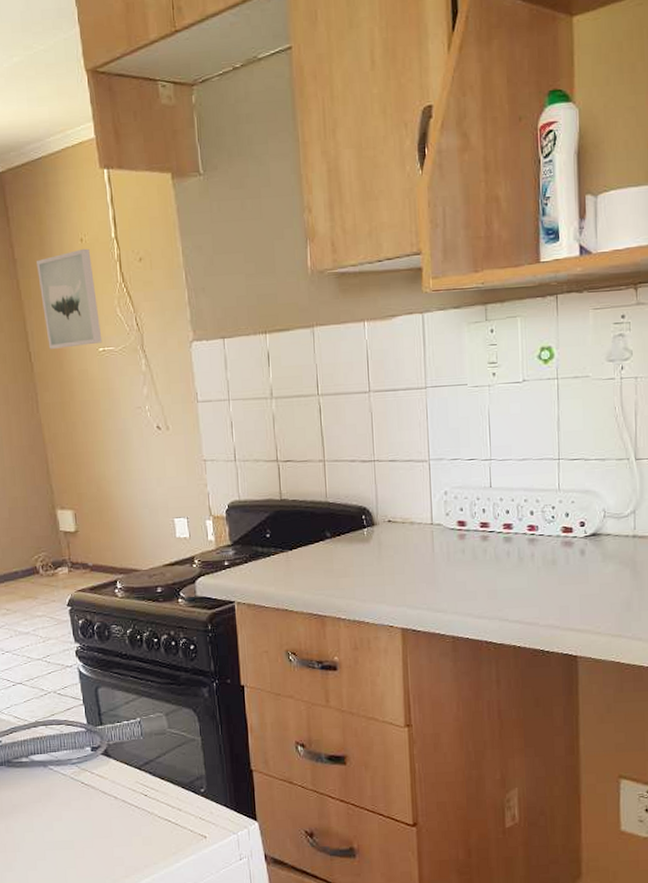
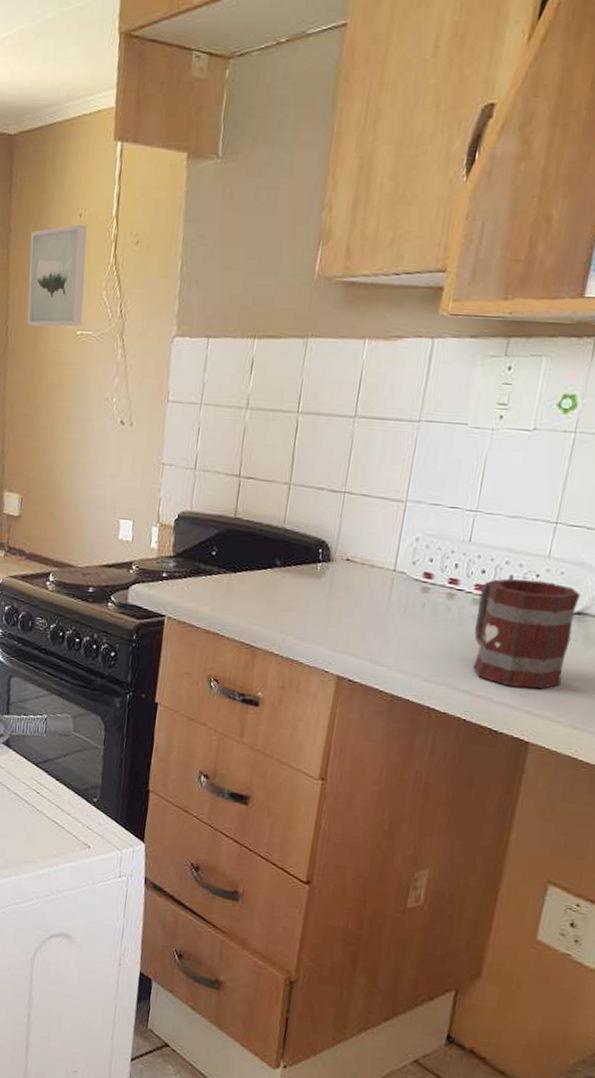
mug: none [509,511,592,609] -> present [473,578,581,690]

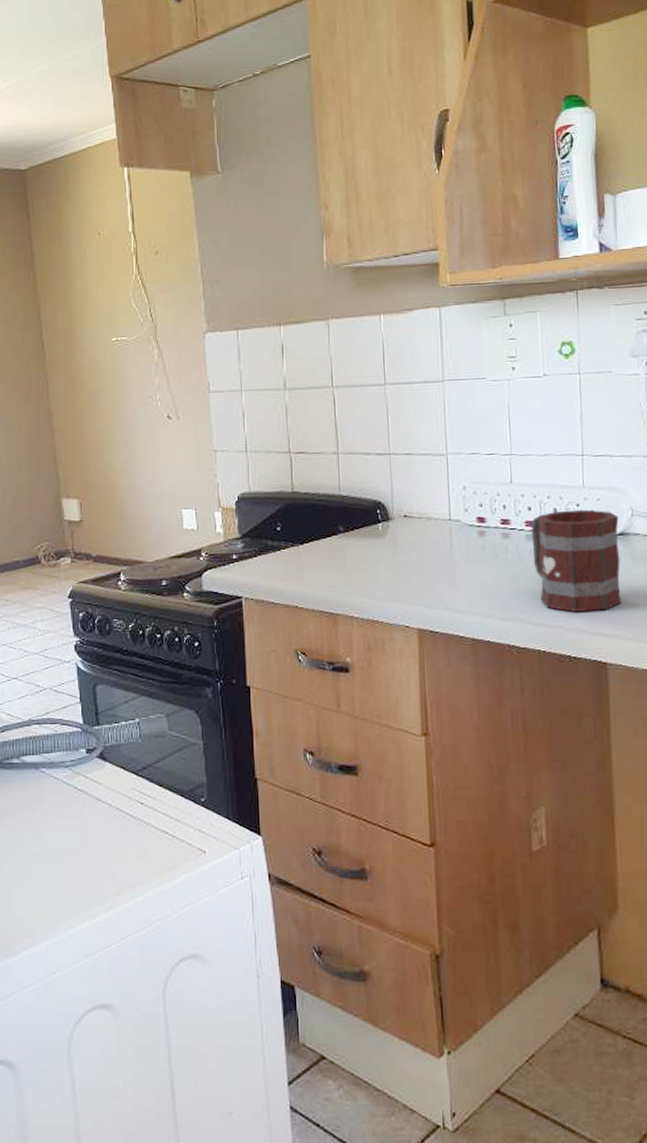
wall art: present [27,224,87,327] -> none [54,242,116,338]

